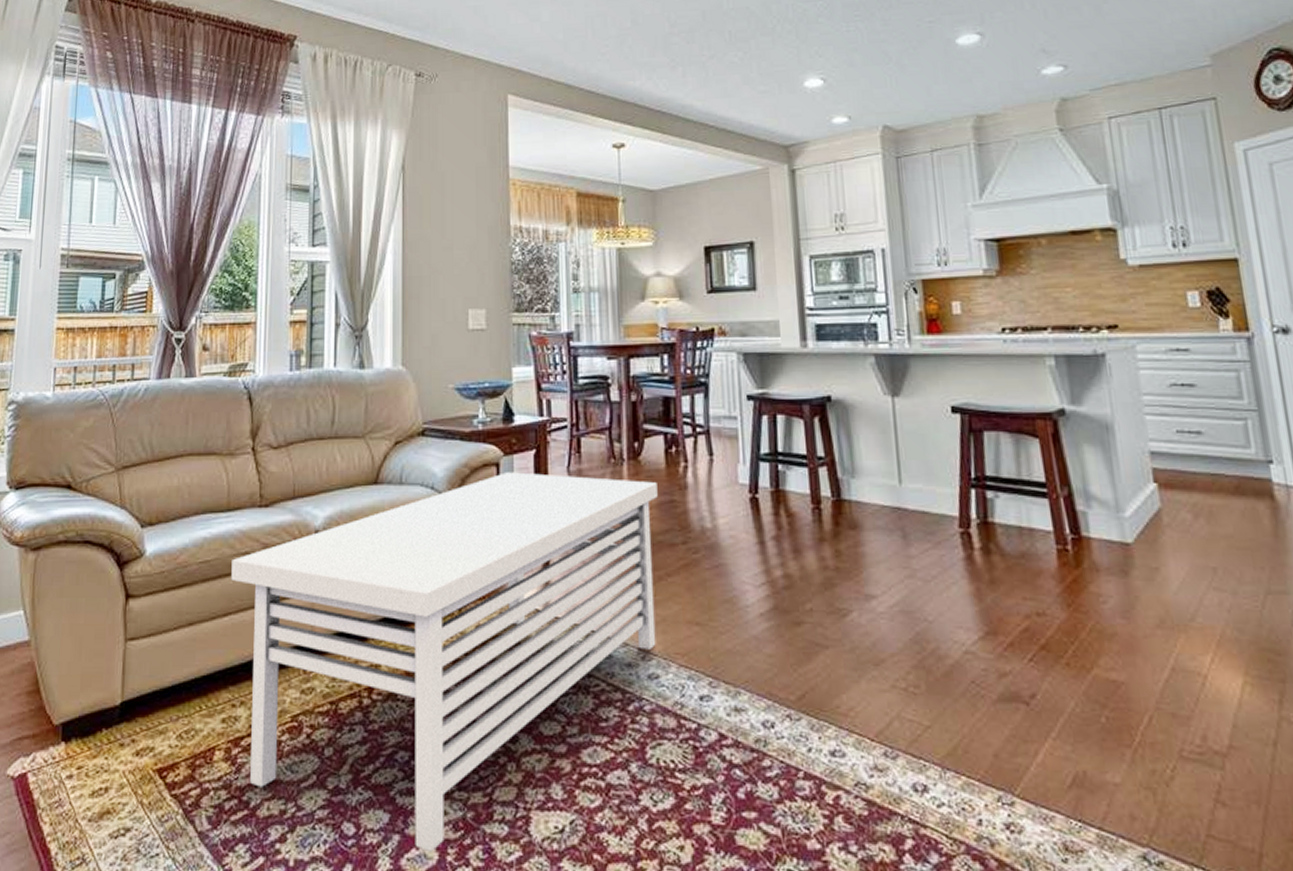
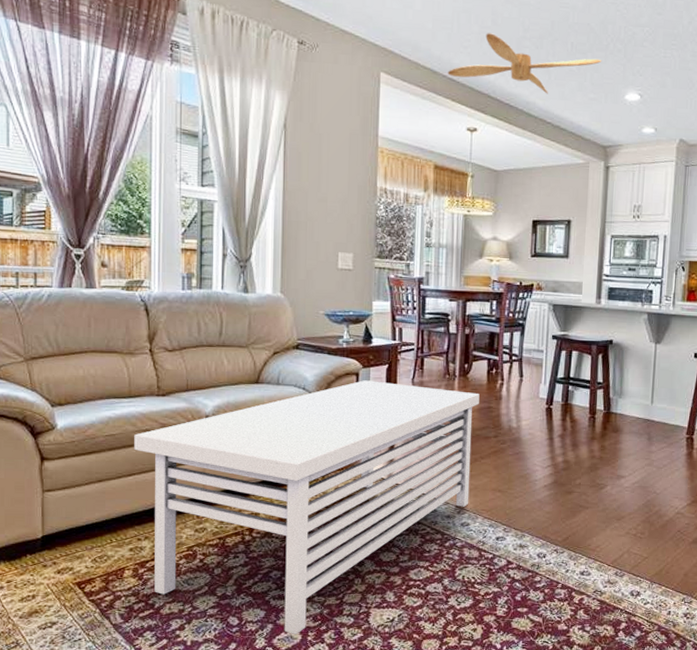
ceiling fan: none [584,34,770,94] -> present [447,33,602,94]

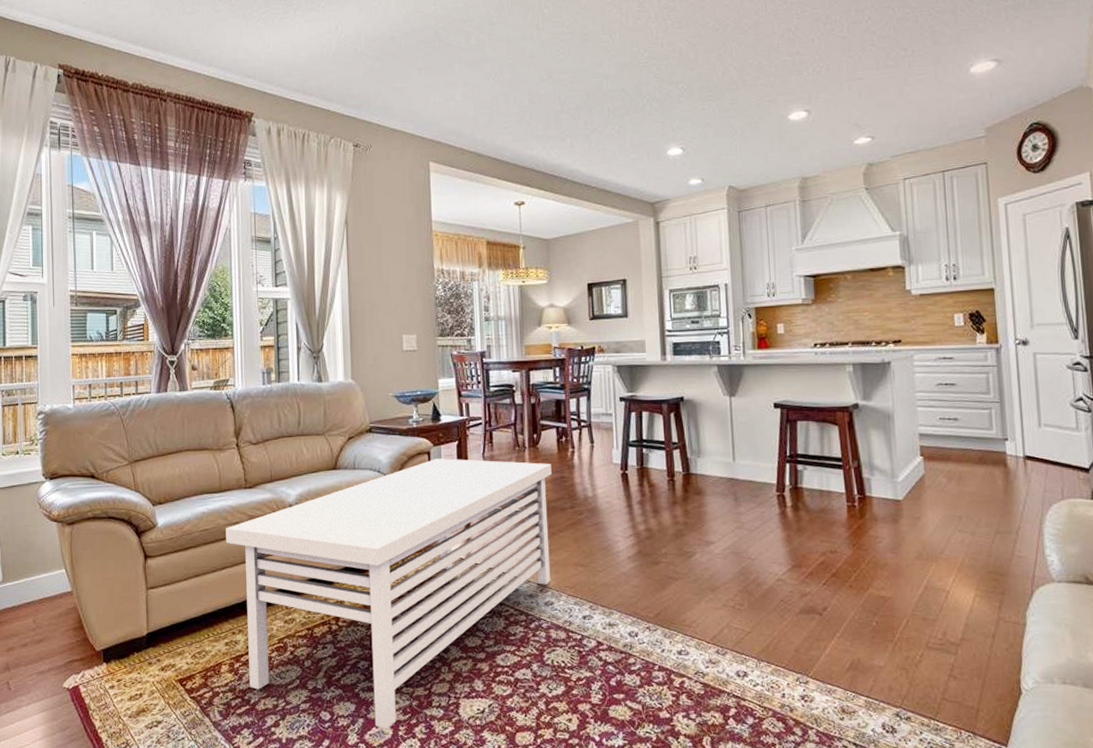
ceiling fan: present [447,33,602,94] -> none [491,111,640,161]

